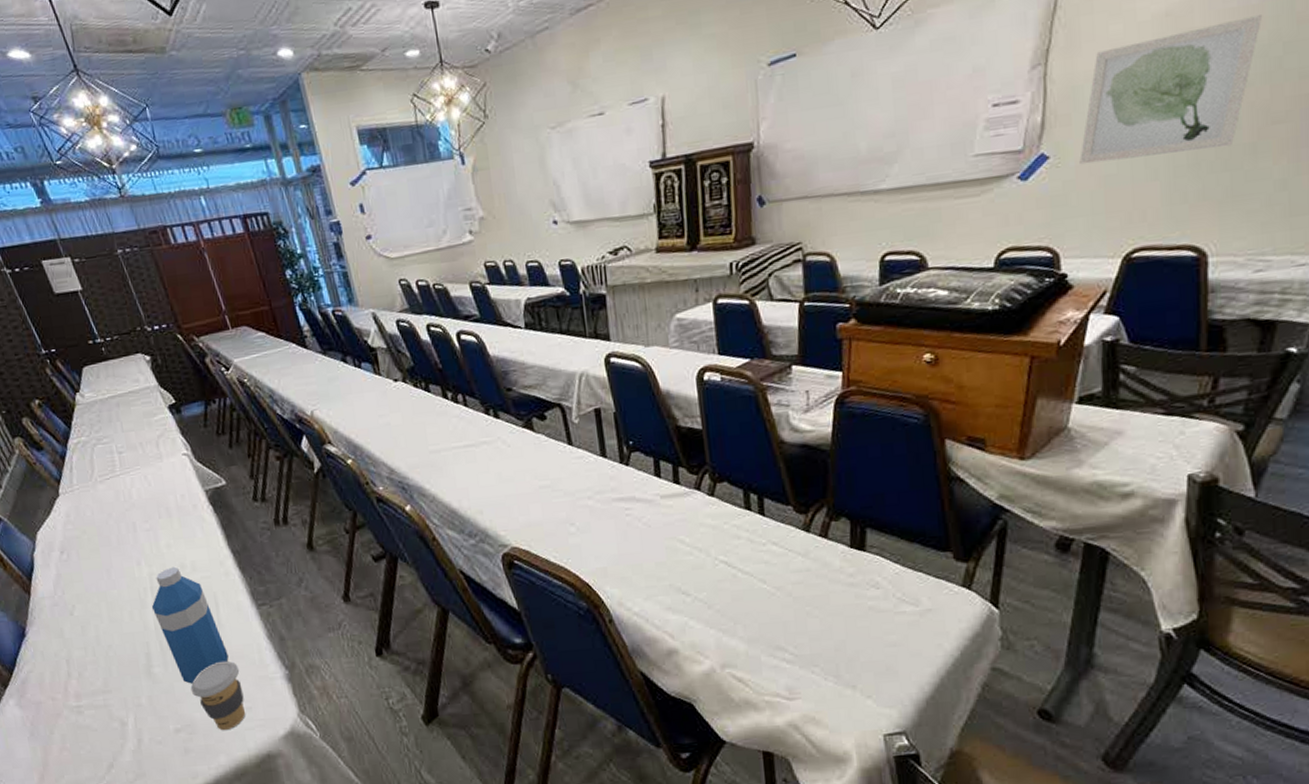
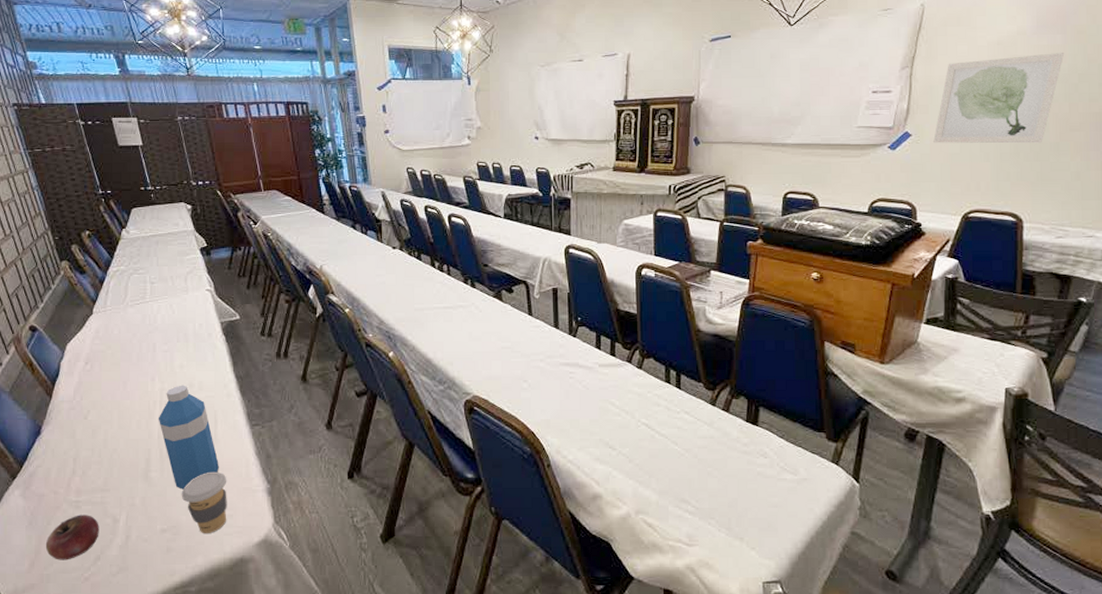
apple: none [52,720,108,771] -> present [45,515,99,560]

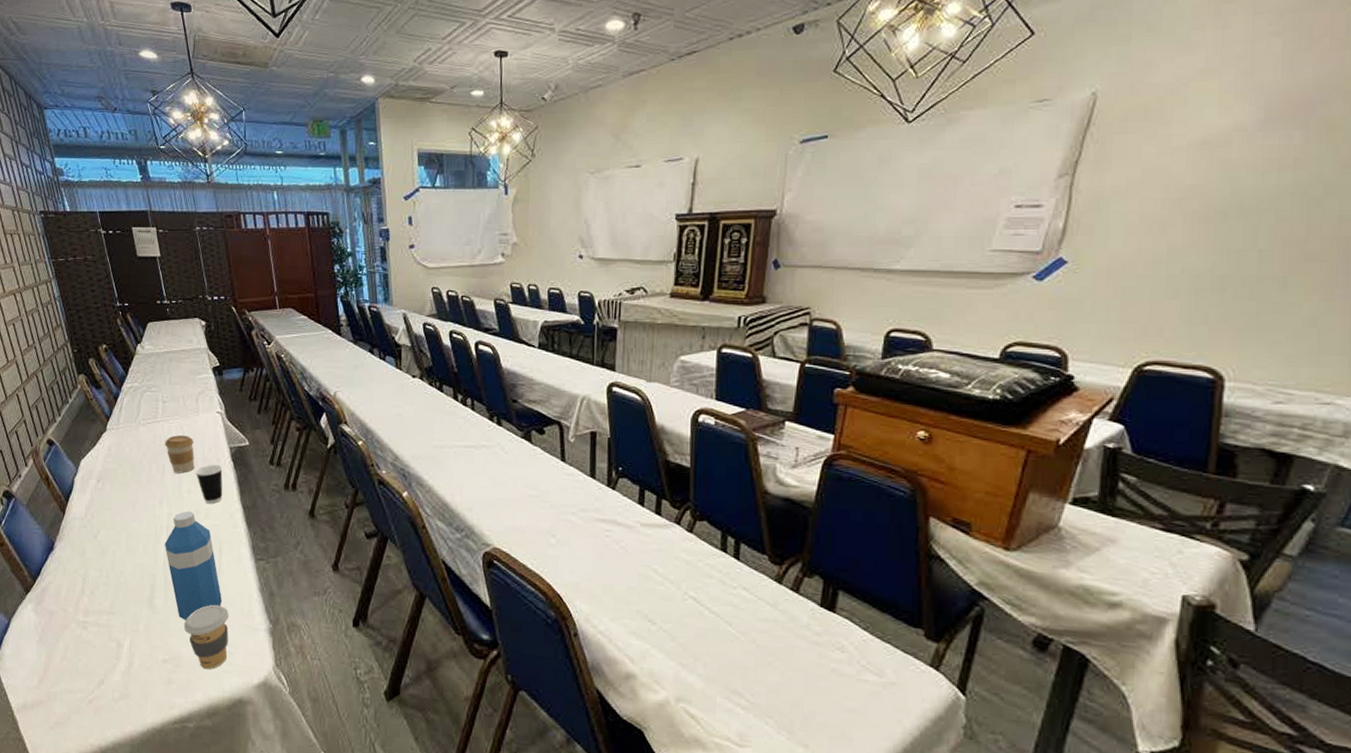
apple: present [45,515,99,560] -> none [53,635,104,681]
coffee cup: none [155,314,186,350] -> present [165,435,195,474]
dixie cup: none [186,339,216,376] -> present [195,464,223,504]
wall art: present [933,53,1065,144] -> none [1098,155,1305,277]

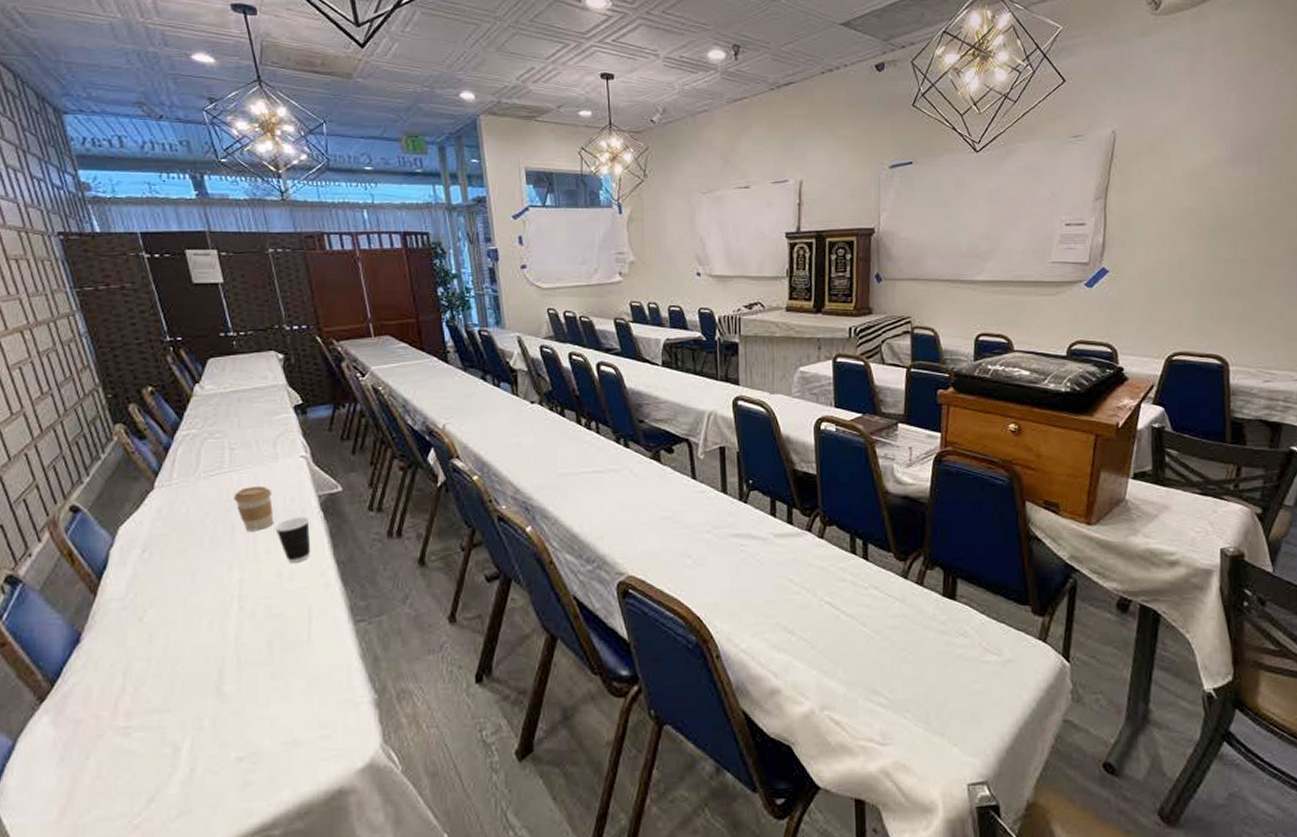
water bottle: present [164,511,222,621] -> none [235,574,313,706]
coffee cup: present [183,604,229,670] -> none [263,681,323,761]

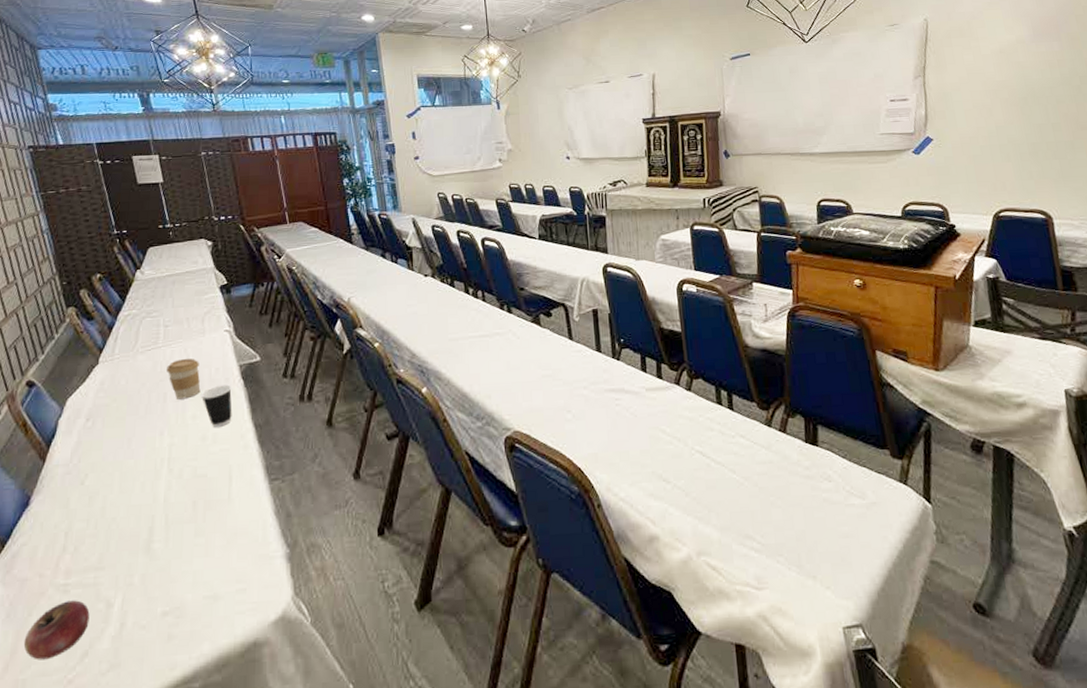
apple: none [81,743,155,805] -> present [23,600,90,660]

